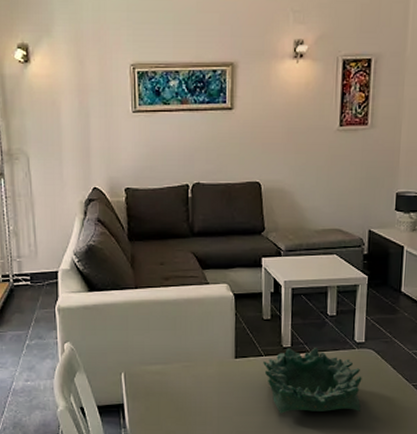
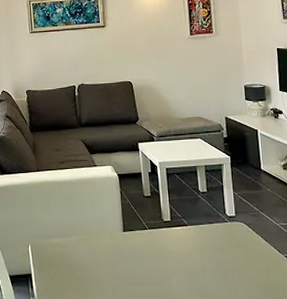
decorative bowl: present [263,348,362,414] -> none [148,221,240,284]

